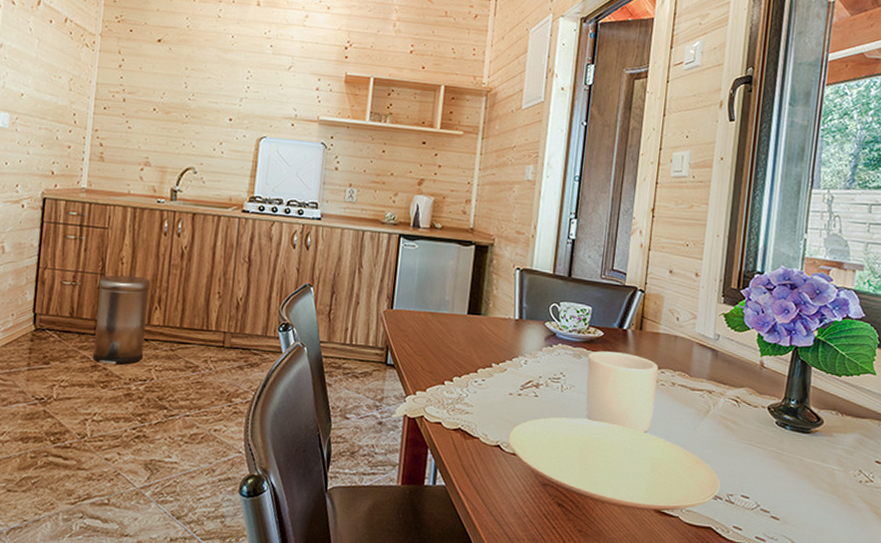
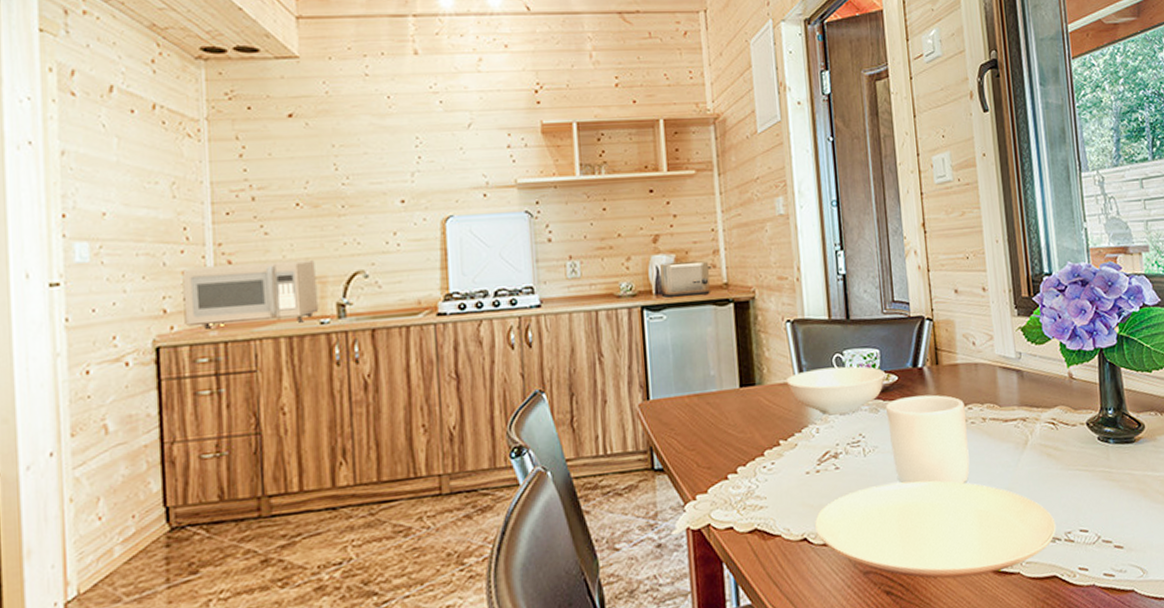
microwave: none [66,144,160,198] -> present [182,259,317,329]
pedal bin: present [93,275,151,365] -> none [254,426,332,556]
toaster: none [417,202,463,235] -> present [659,260,712,299]
bowl: none [507,312,594,354] -> present [786,366,886,415]

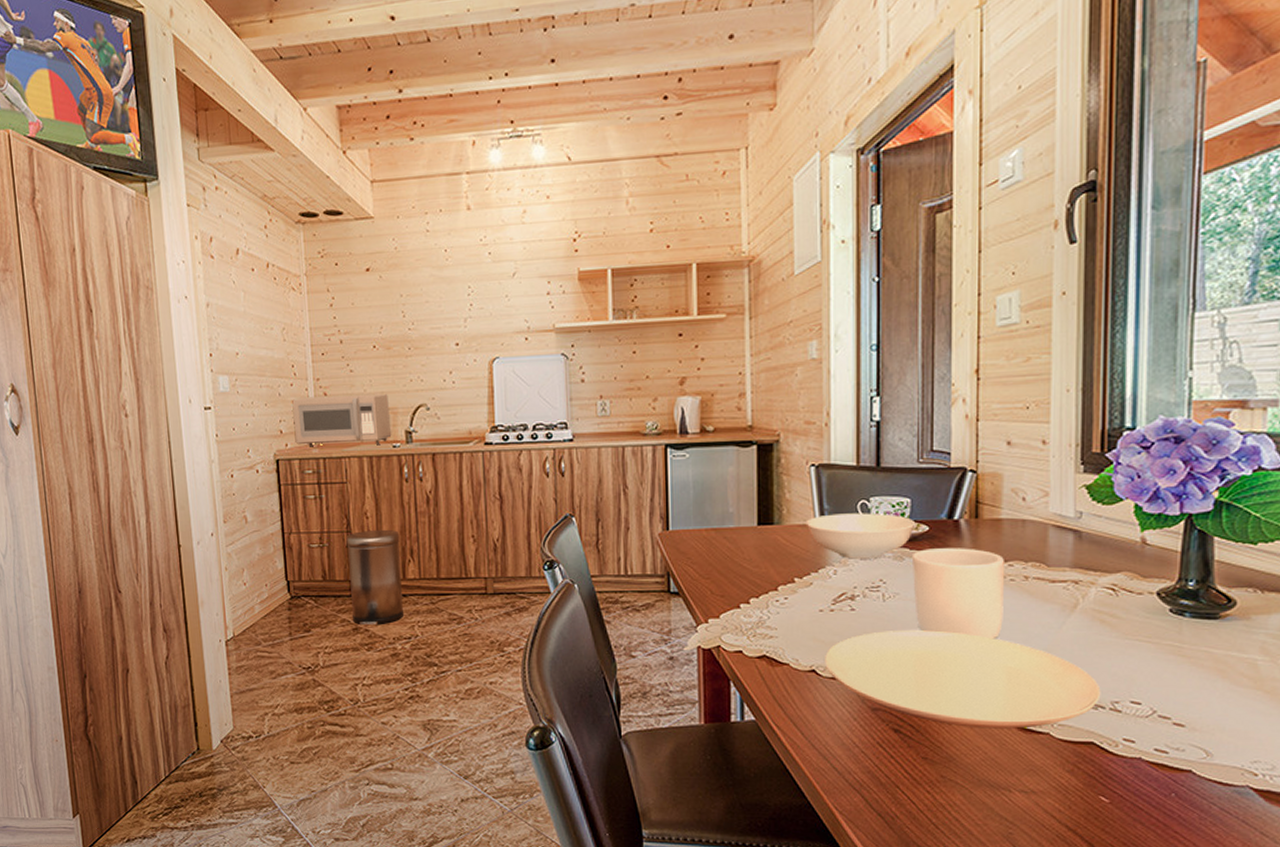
pedal bin: none [254,426,332,556] -> present [346,529,403,626]
toaster: present [659,260,712,299] -> none [684,402,738,439]

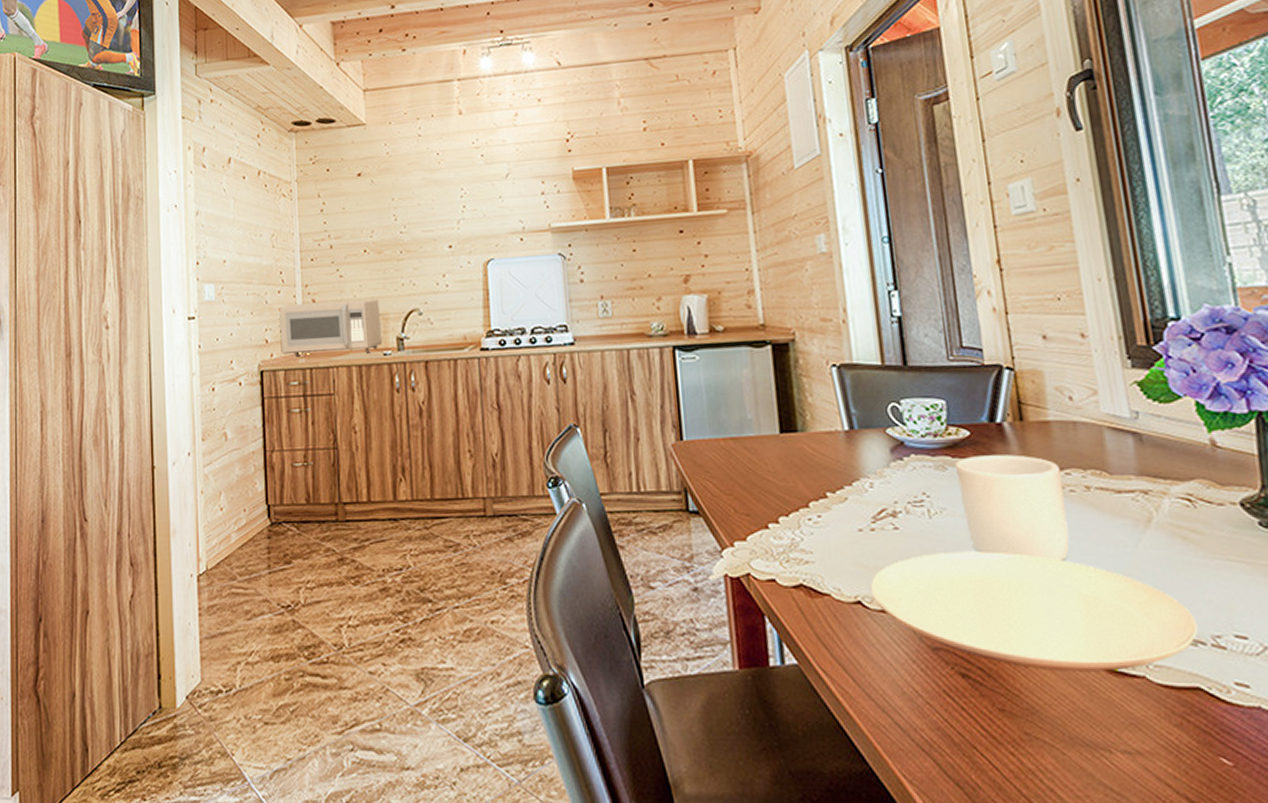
pedal bin: present [346,529,403,626] -> none [332,445,394,556]
bowl: present [805,513,916,559] -> none [832,417,955,470]

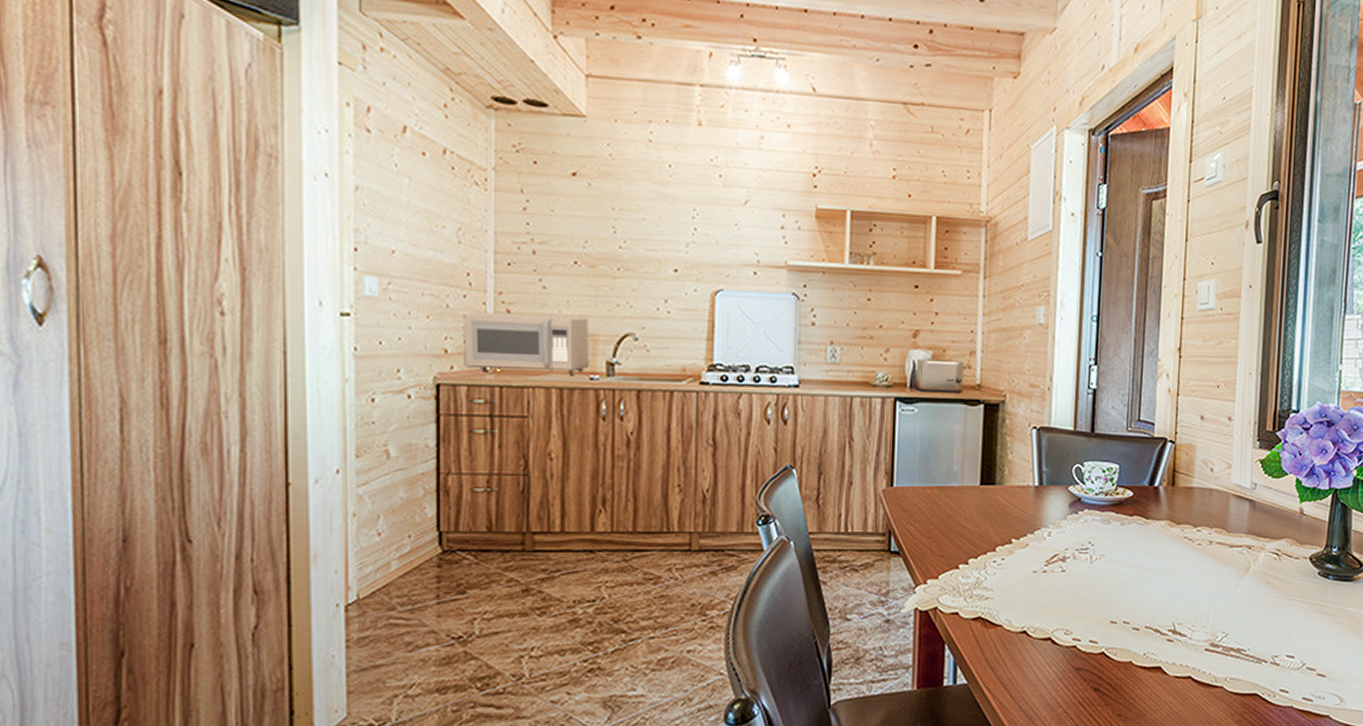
toaster: none [690,300,747,339] -> present [915,358,968,394]
plate: present [870,551,1198,672] -> none [1036,591,1265,685]
mug: present [954,454,1070,562] -> none [1117,513,1194,600]

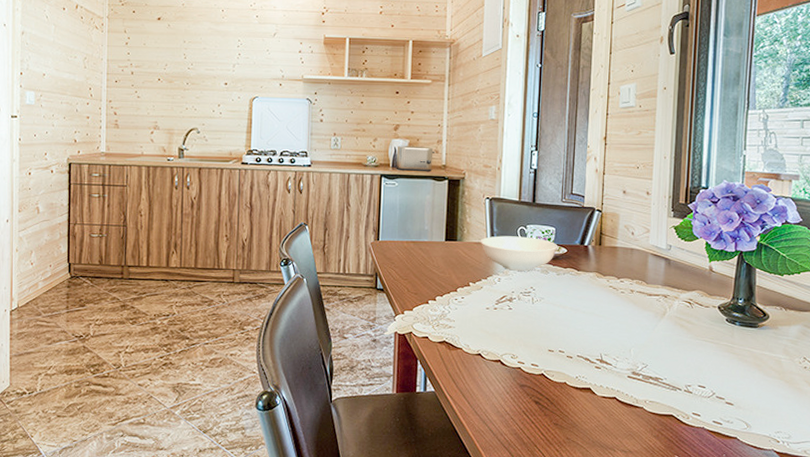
microwave: present [464,312,588,375] -> none [87,114,167,157]
bowl: none [1025,476,1122,521] -> present [480,236,558,271]

